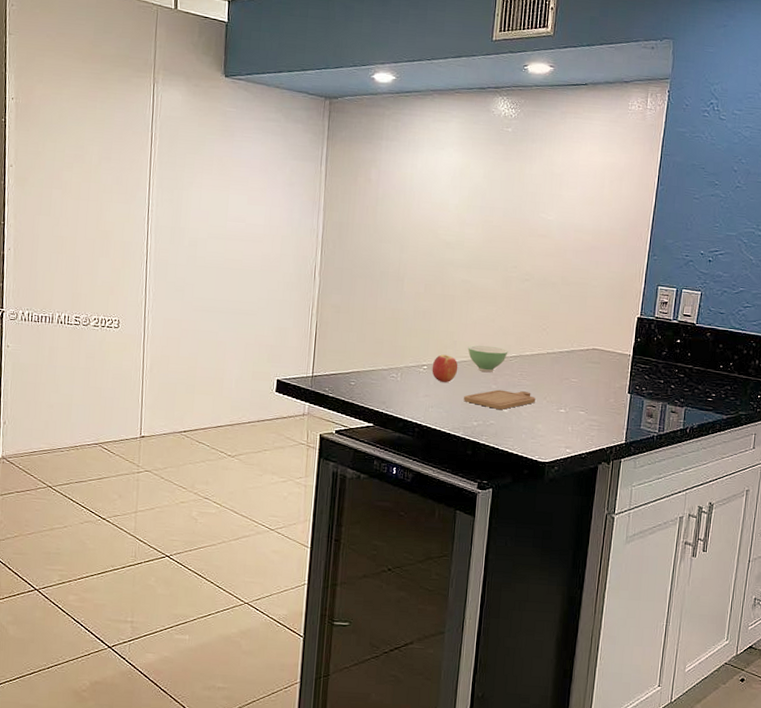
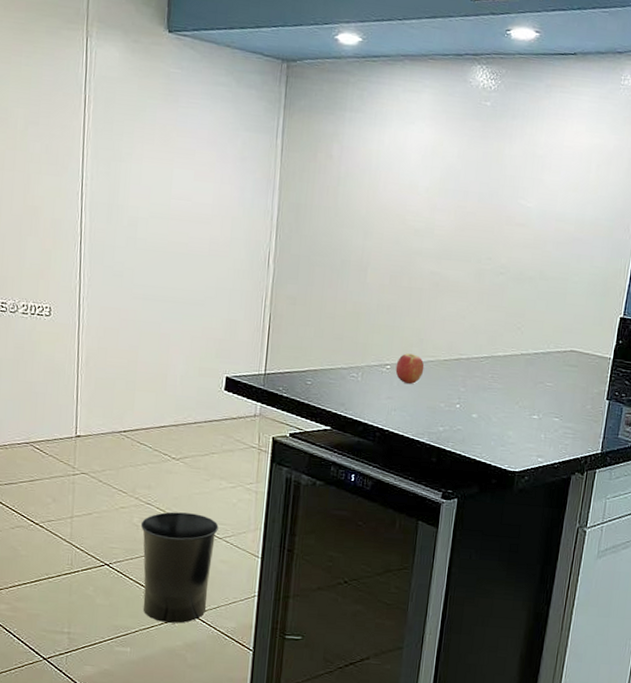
waste bin: none [199,505,271,611] -> present [140,512,219,623]
chopping board: present [464,389,536,410] -> none [429,392,507,414]
bowl: present [467,345,508,373] -> none [435,344,479,375]

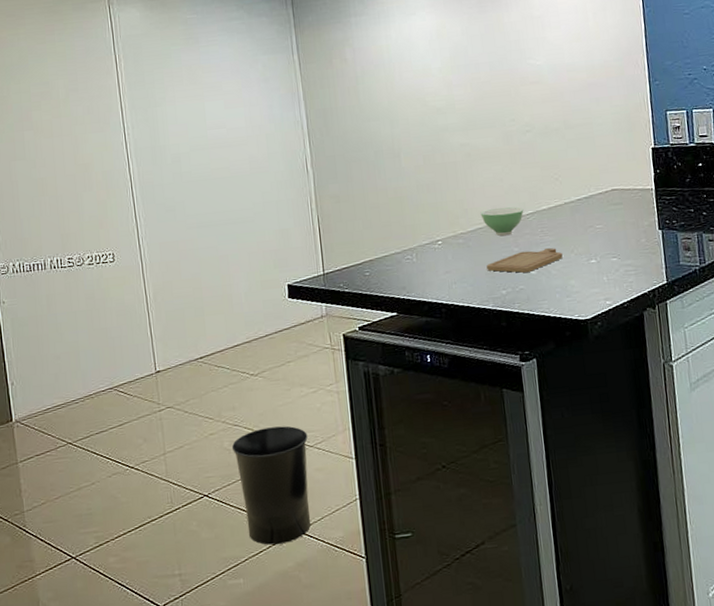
fruit: present [395,353,425,385] -> none [446,225,475,256]
chopping board: none [429,392,507,414] -> present [486,248,563,273]
bowl: none [435,344,479,375] -> present [480,207,524,236]

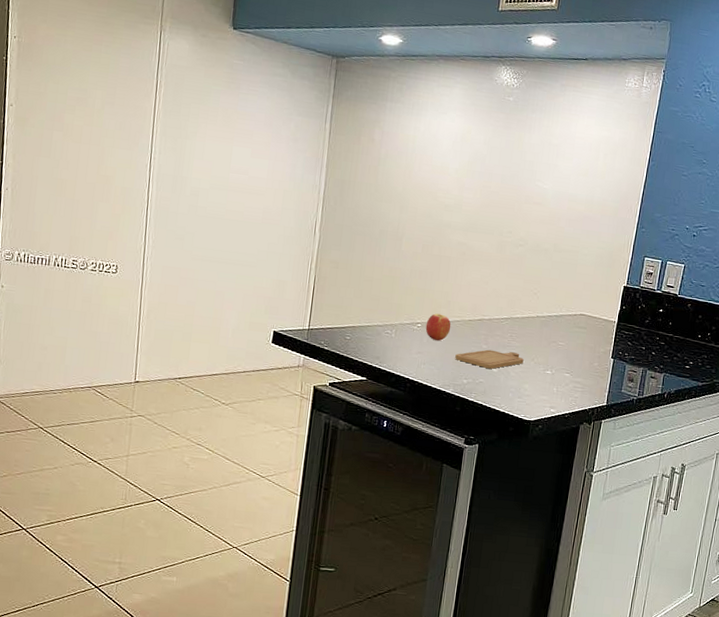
waste bin: present [231,426,311,545] -> none [189,452,262,555]
fruit: none [446,225,475,256] -> present [425,313,451,341]
bowl: present [480,207,524,236] -> none [461,306,500,333]

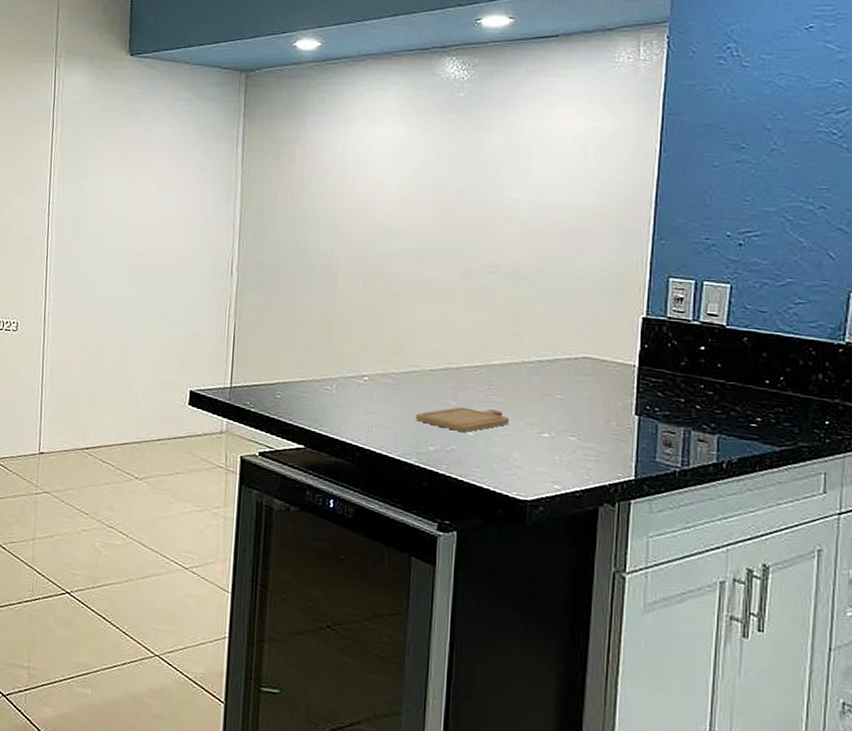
fruit: present [425,313,451,341] -> none [374,363,408,398]

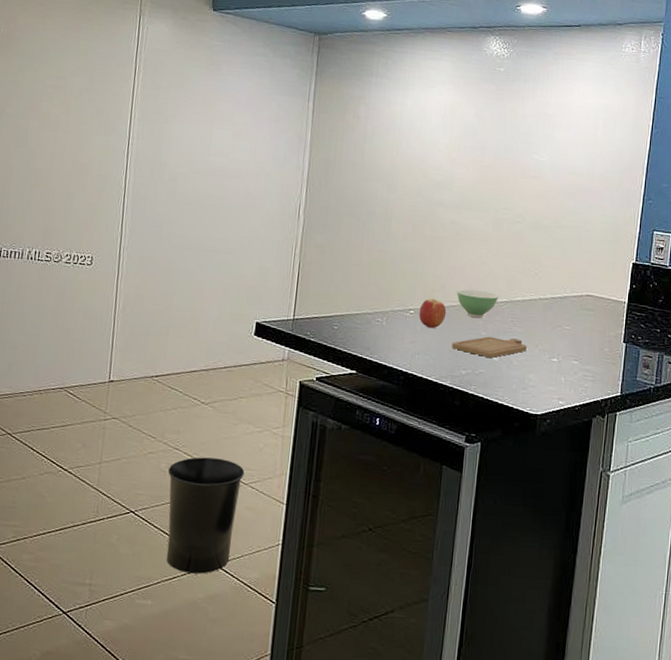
waste bin: none [102,536,184,665] -> present [166,457,245,574]
fruit: none [374,363,408,398] -> present [419,298,447,329]
bowl: none [418,352,471,386] -> present [456,289,499,319]

